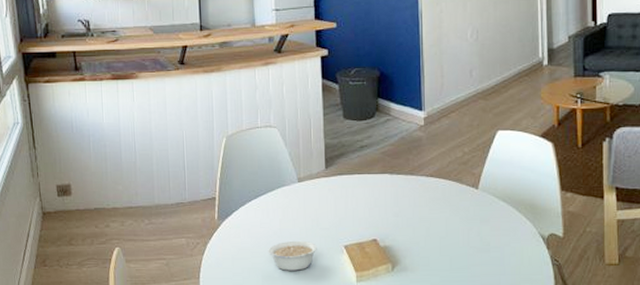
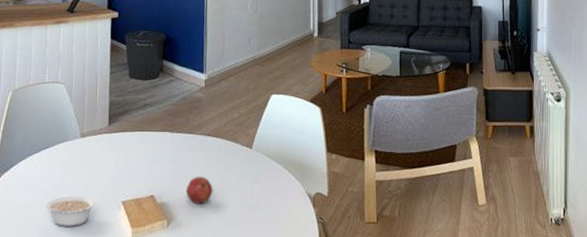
fruit: none [409,218,438,247] -> present [185,176,213,204]

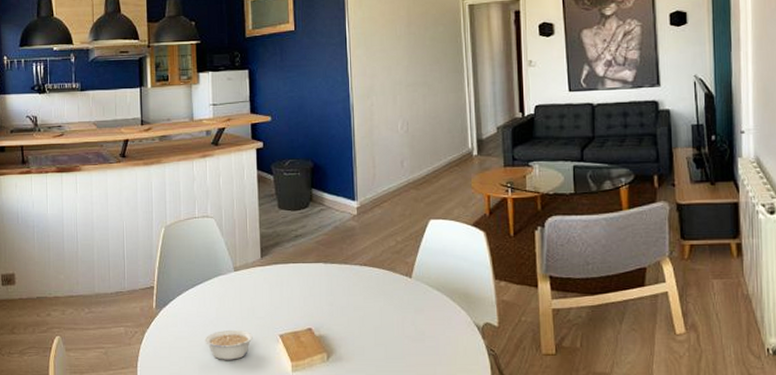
fruit: present [185,176,213,204] -> none [344,307,373,336]

